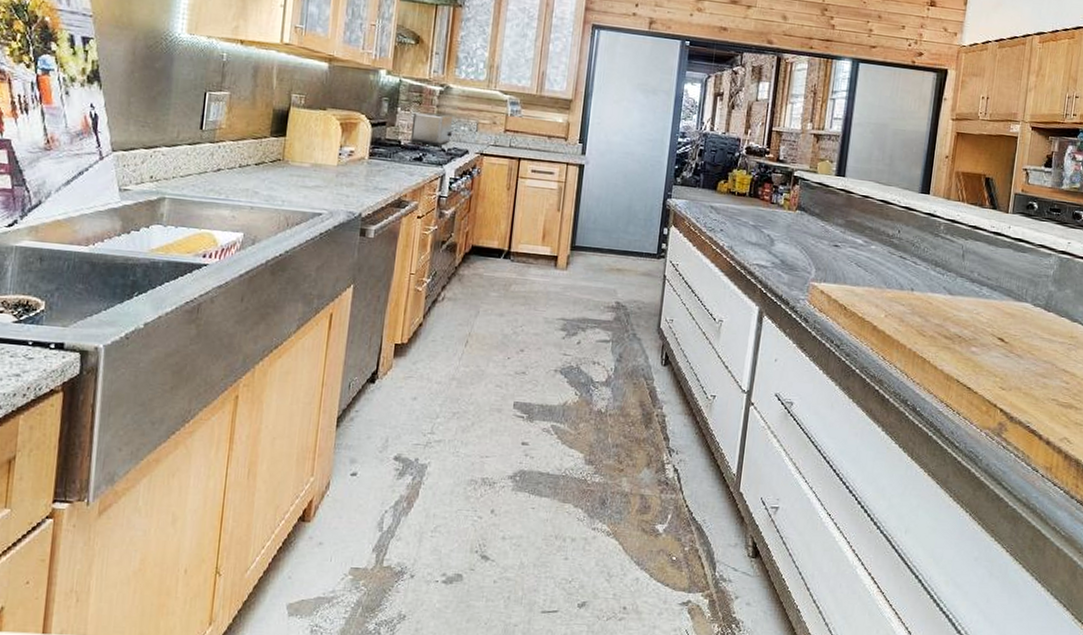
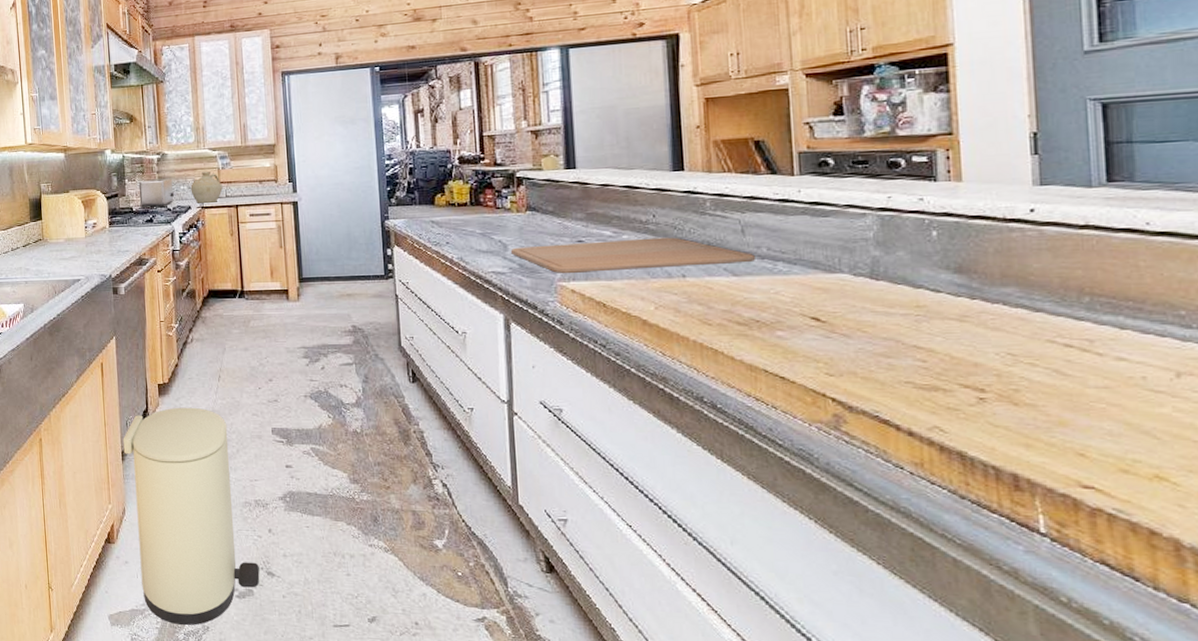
pedal bin: none [334,371,474,614] -> present [123,407,260,625]
ceramic jug: none [471,115,508,152] -> present [190,171,223,204]
chopping board: none [776,243,968,285] -> present [511,237,755,273]

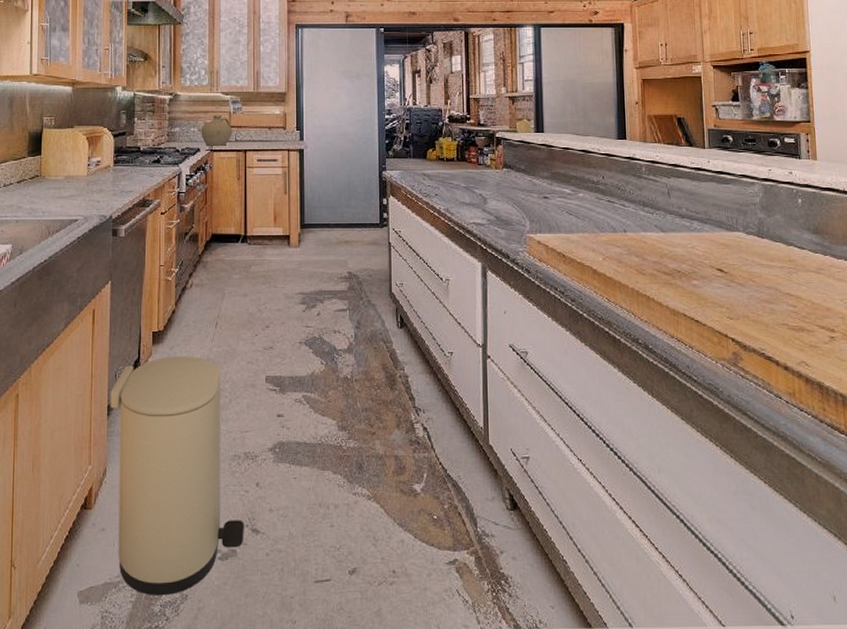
toaster: present [139,178,174,208] -> none [148,119,184,149]
chopping board: present [511,237,755,273] -> none [490,196,677,226]

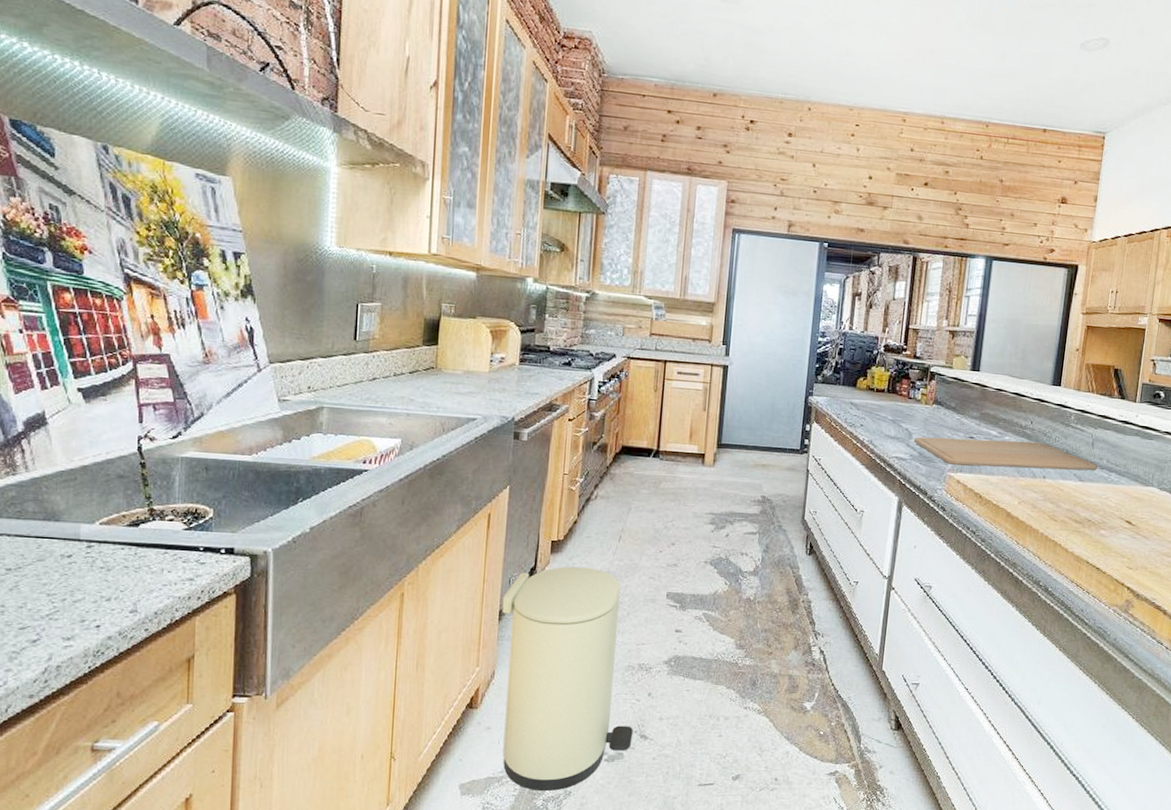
ceramic jug: present [201,115,233,147] -> none [618,320,653,355]
chopping board: none [490,196,677,226] -> present [914,436,1097,471]

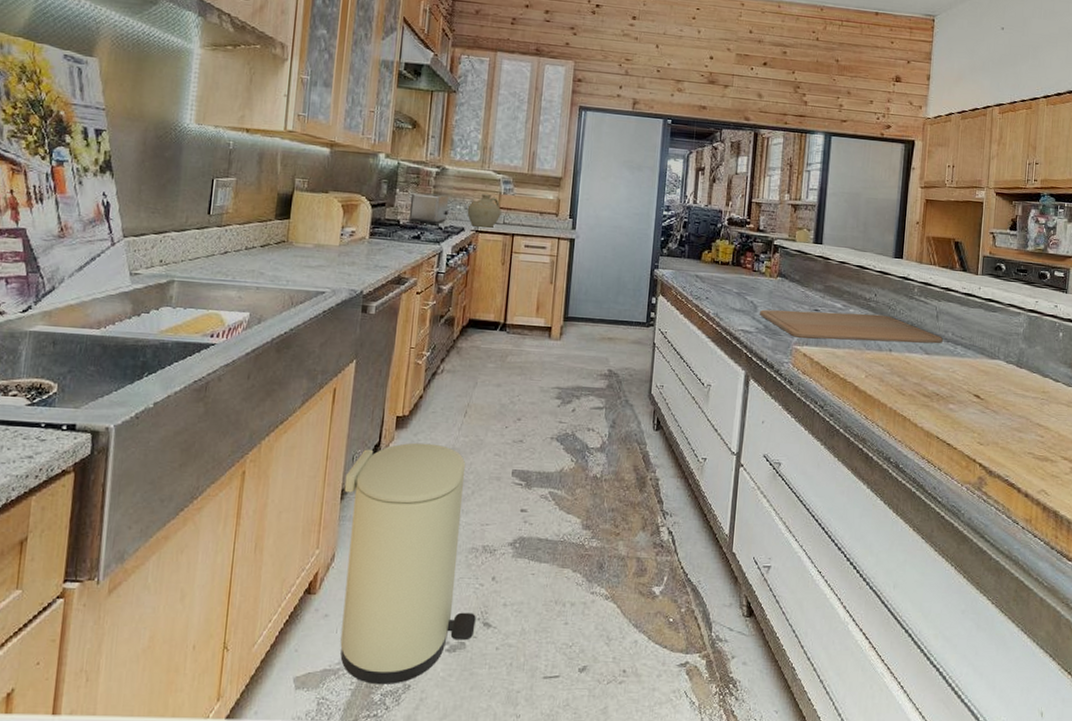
toaster: none [559,318,600,352] -> present [408,192,450,225]
ceramic jug: none [618,320,653,355] -> present [467,194,502,229]

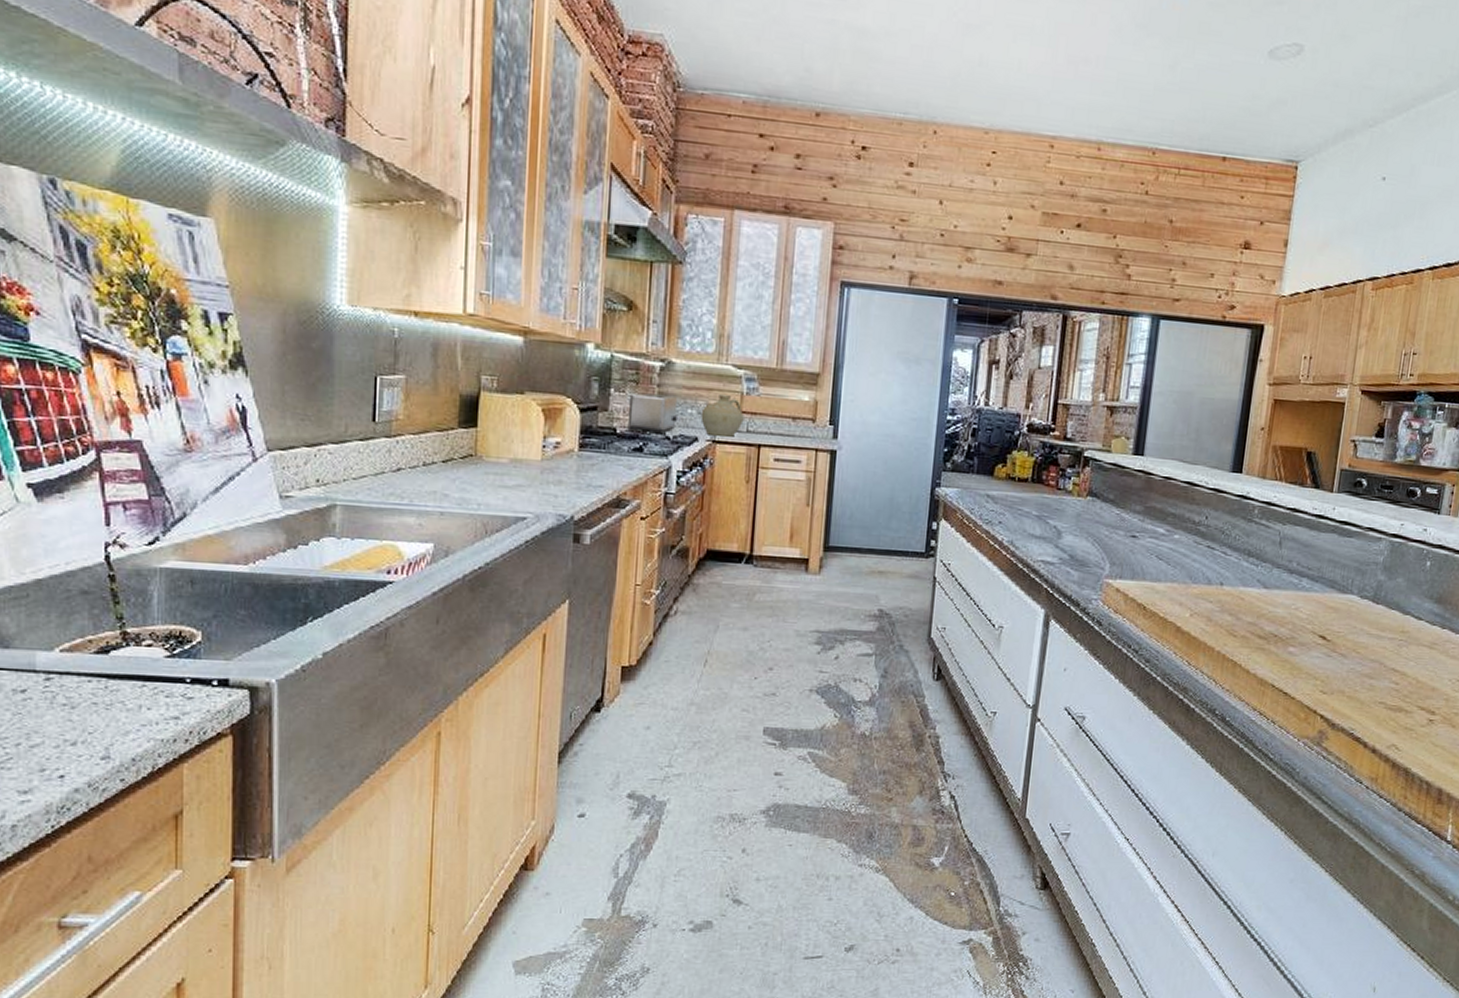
pedal bin: present [340,442,476,684] -> none [562,697,724,968]
chopping board: present [760,309,943,344] -> none [1064,536,1286,576]

